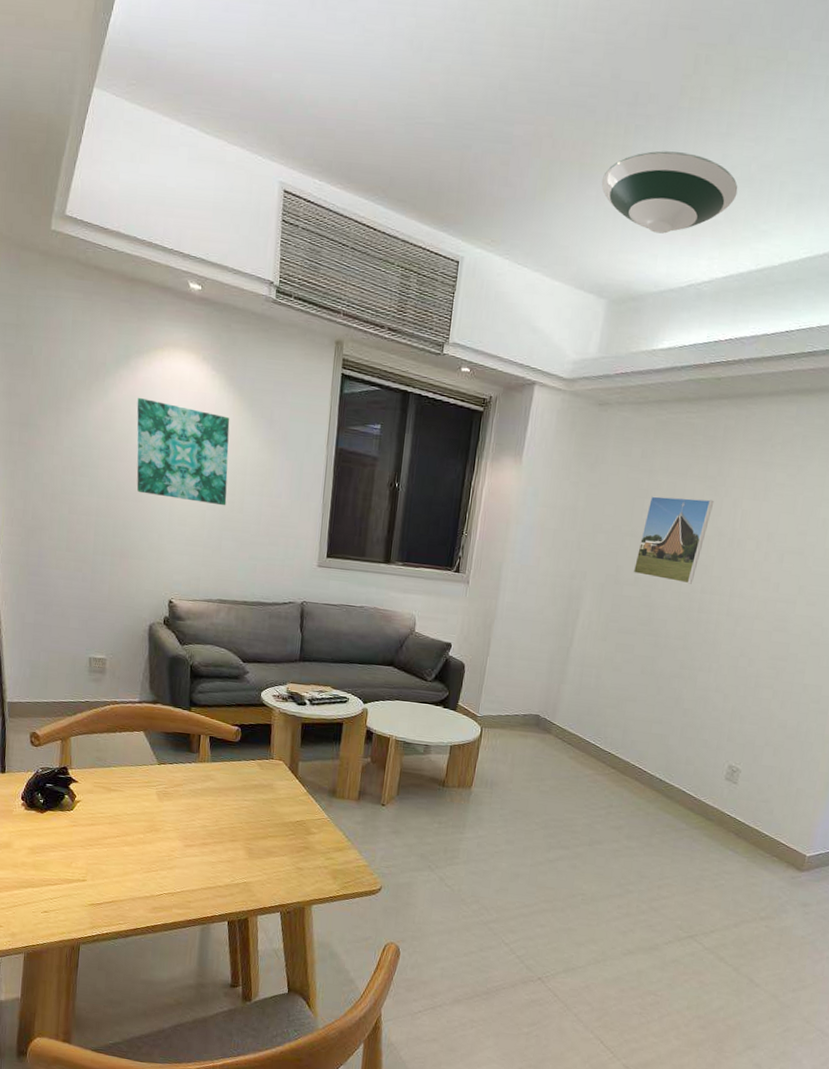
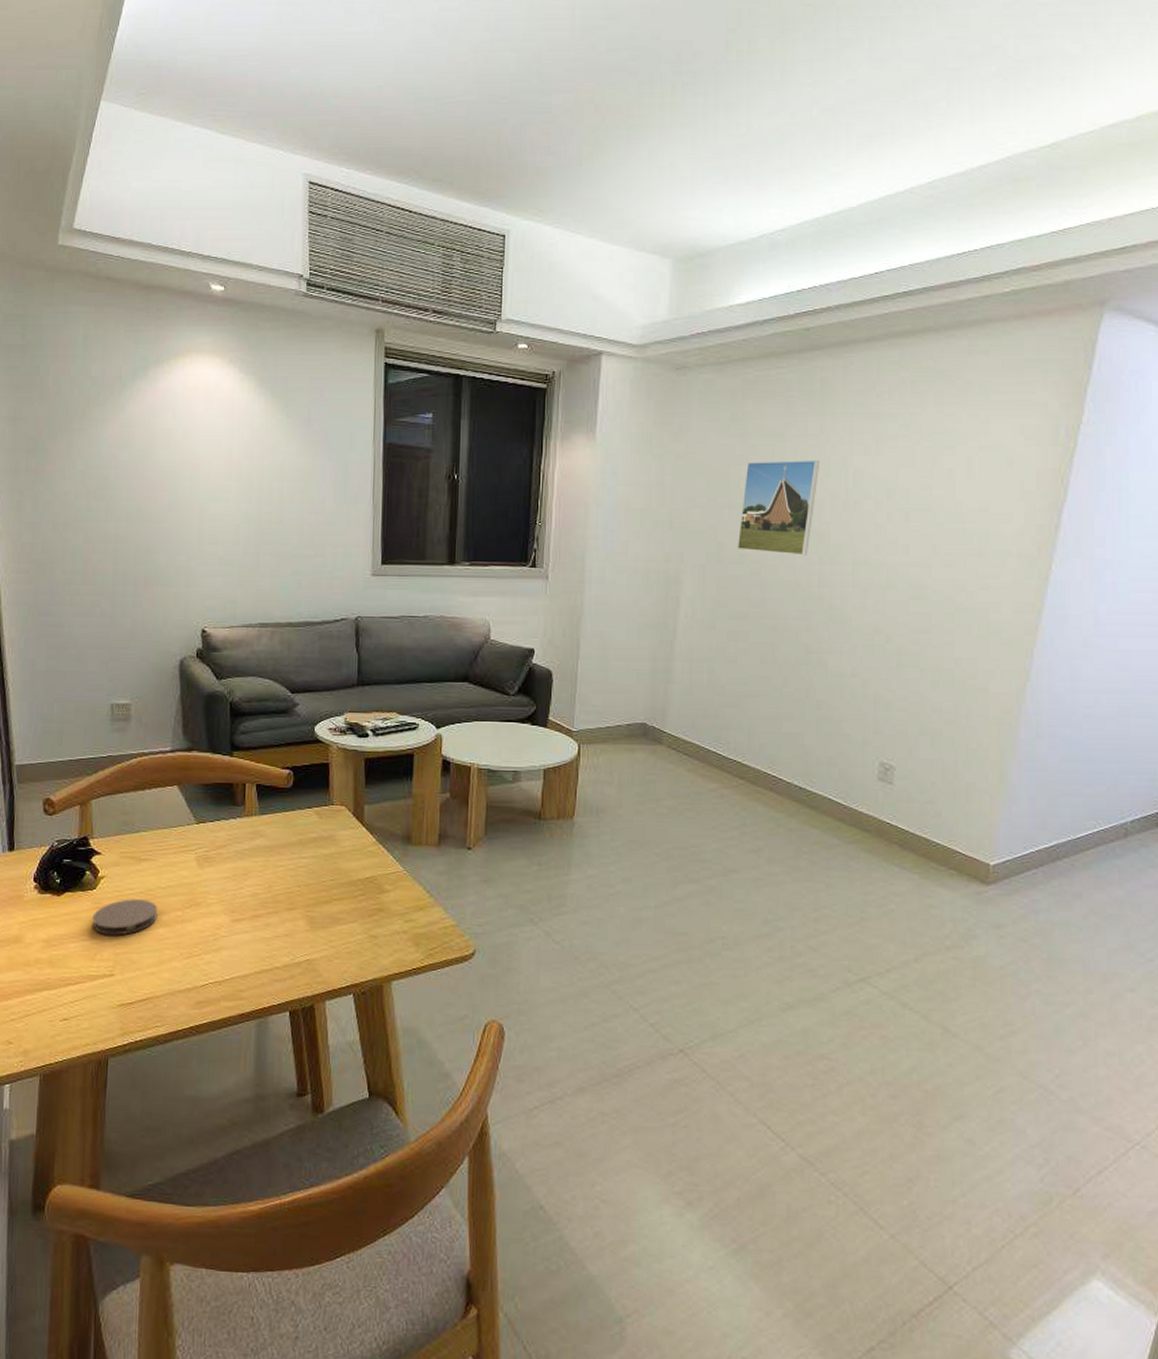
coaster: none [69,820,124,850] -> present [92,899,158,936]
wall art: present [136,397,230,506] -> none [157,409,263,518]
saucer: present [601,151,738,234] -> none [652,104,801,186]

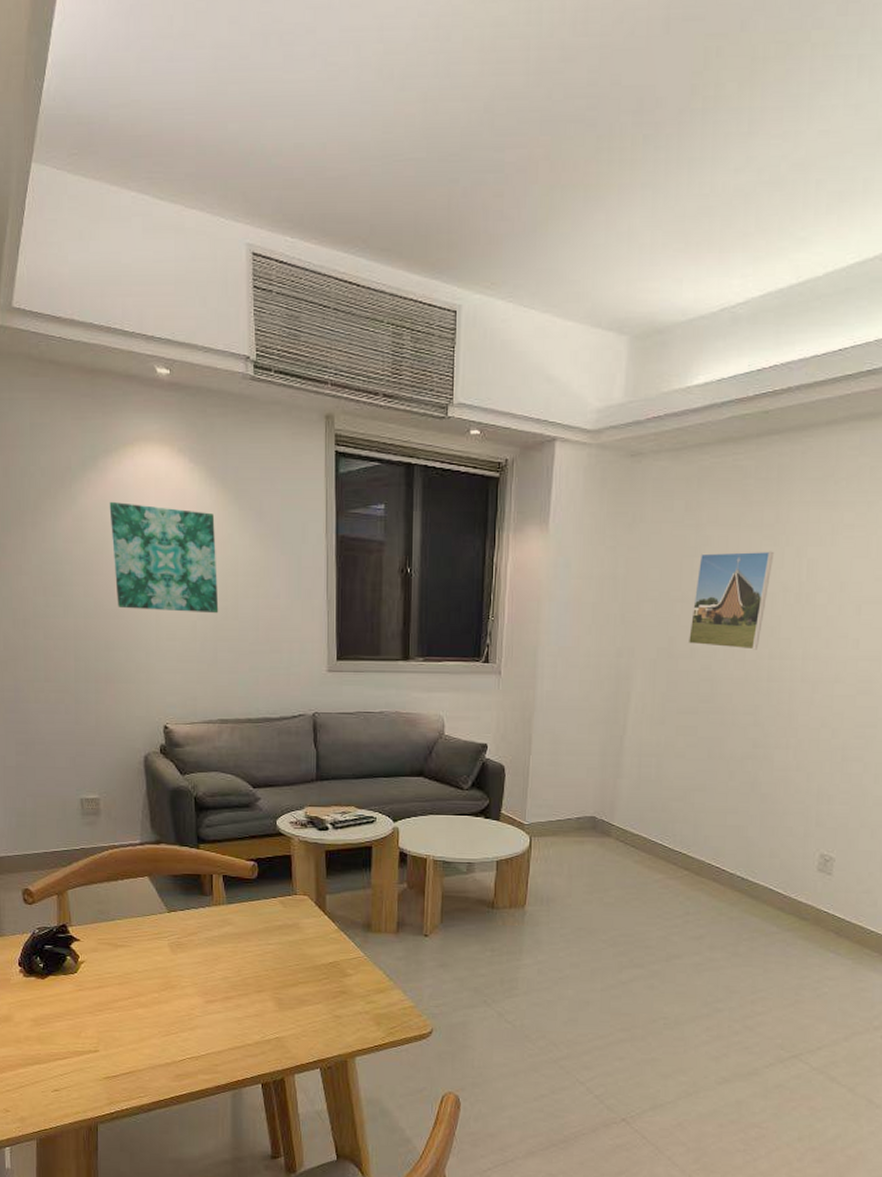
coaster: present [92,899,158,936] -> none [75,982,136,1015]
wall art: none [157,409,263,518] -> present [109,501,219,614]

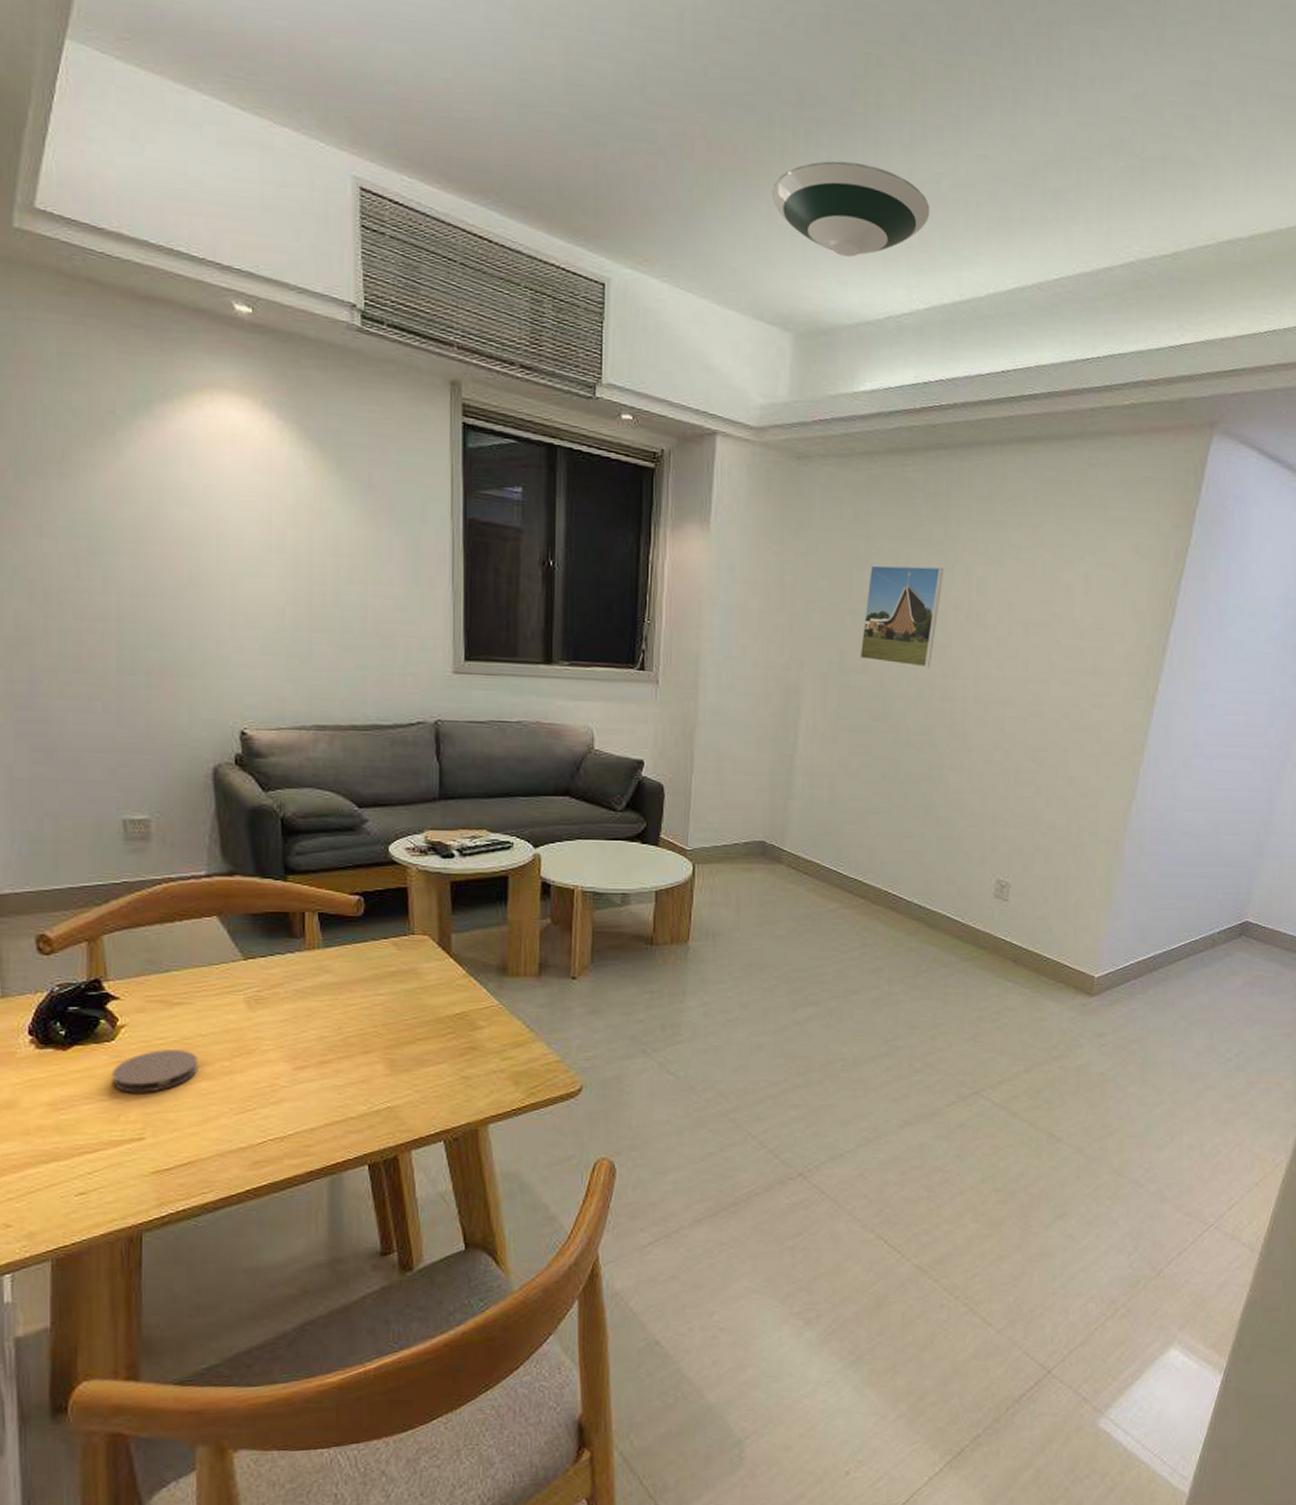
coaster: none [75,982,136,1015] -> present [112,1050,198,1093]
wall art: present [109,501,219,614] -> none [168,456,315,600]
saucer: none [610,160,768,254] -> present [771,161,930,257]

